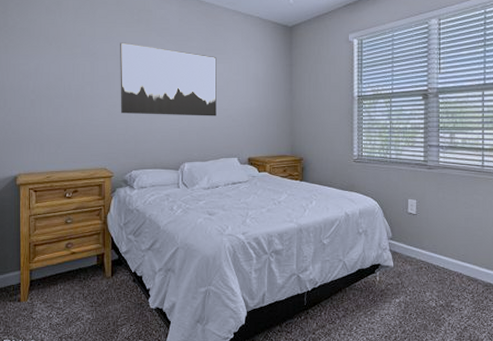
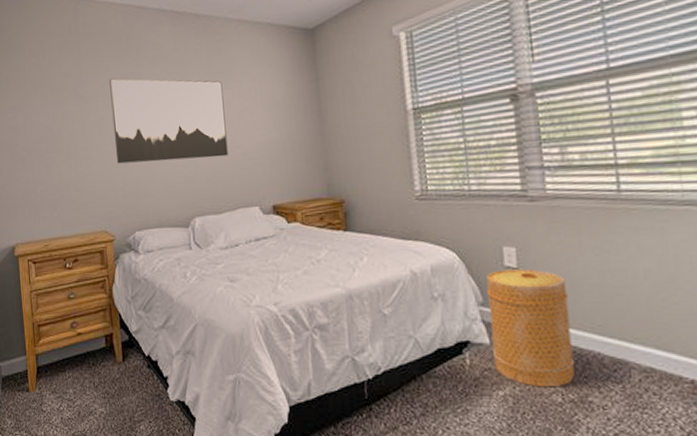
basket: none [394,215,446,297] -> present [486,269,575,388]

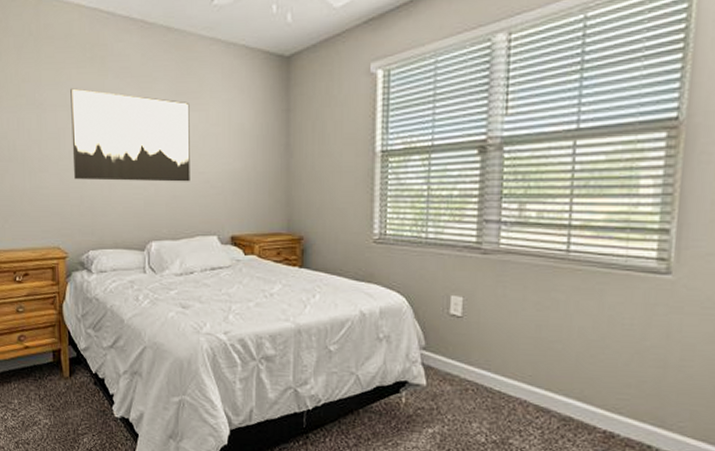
basket: present [486,269,575,388] -> none [427,317,506,429]

